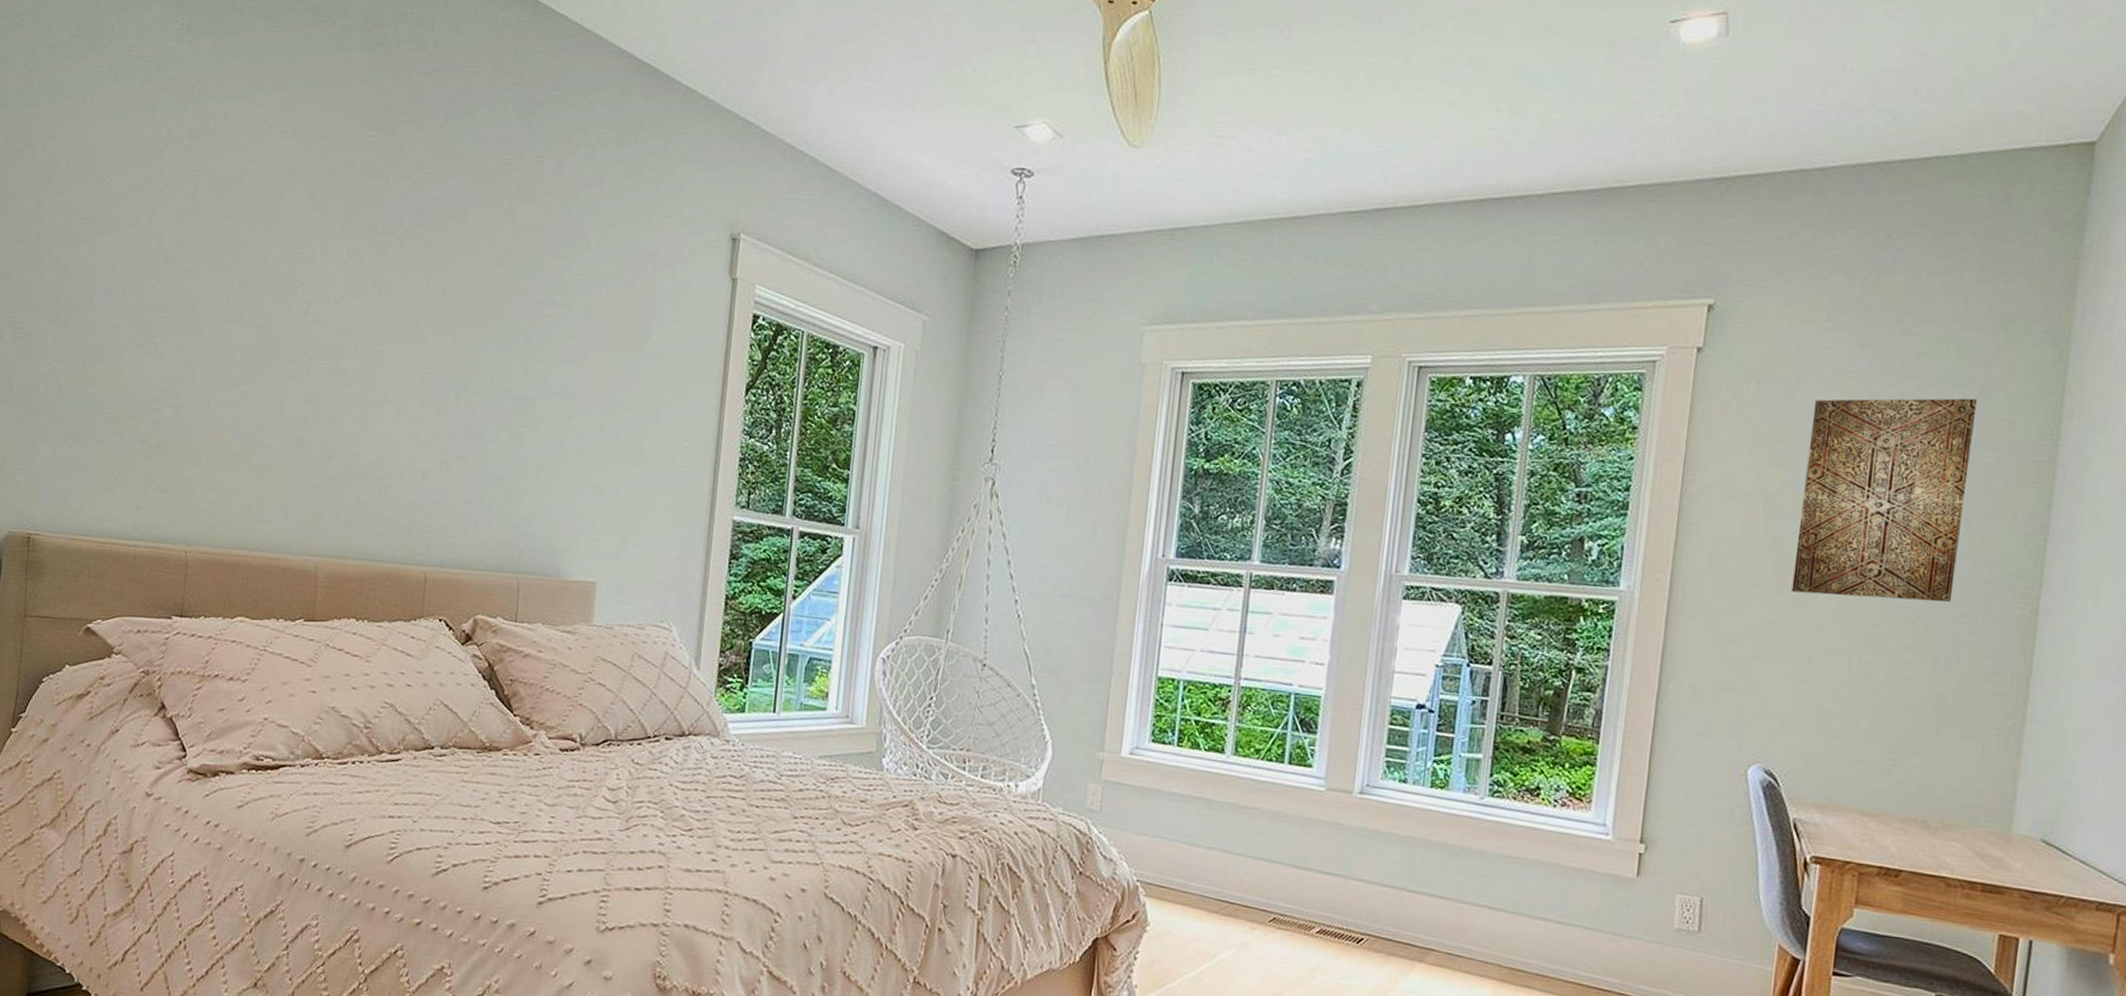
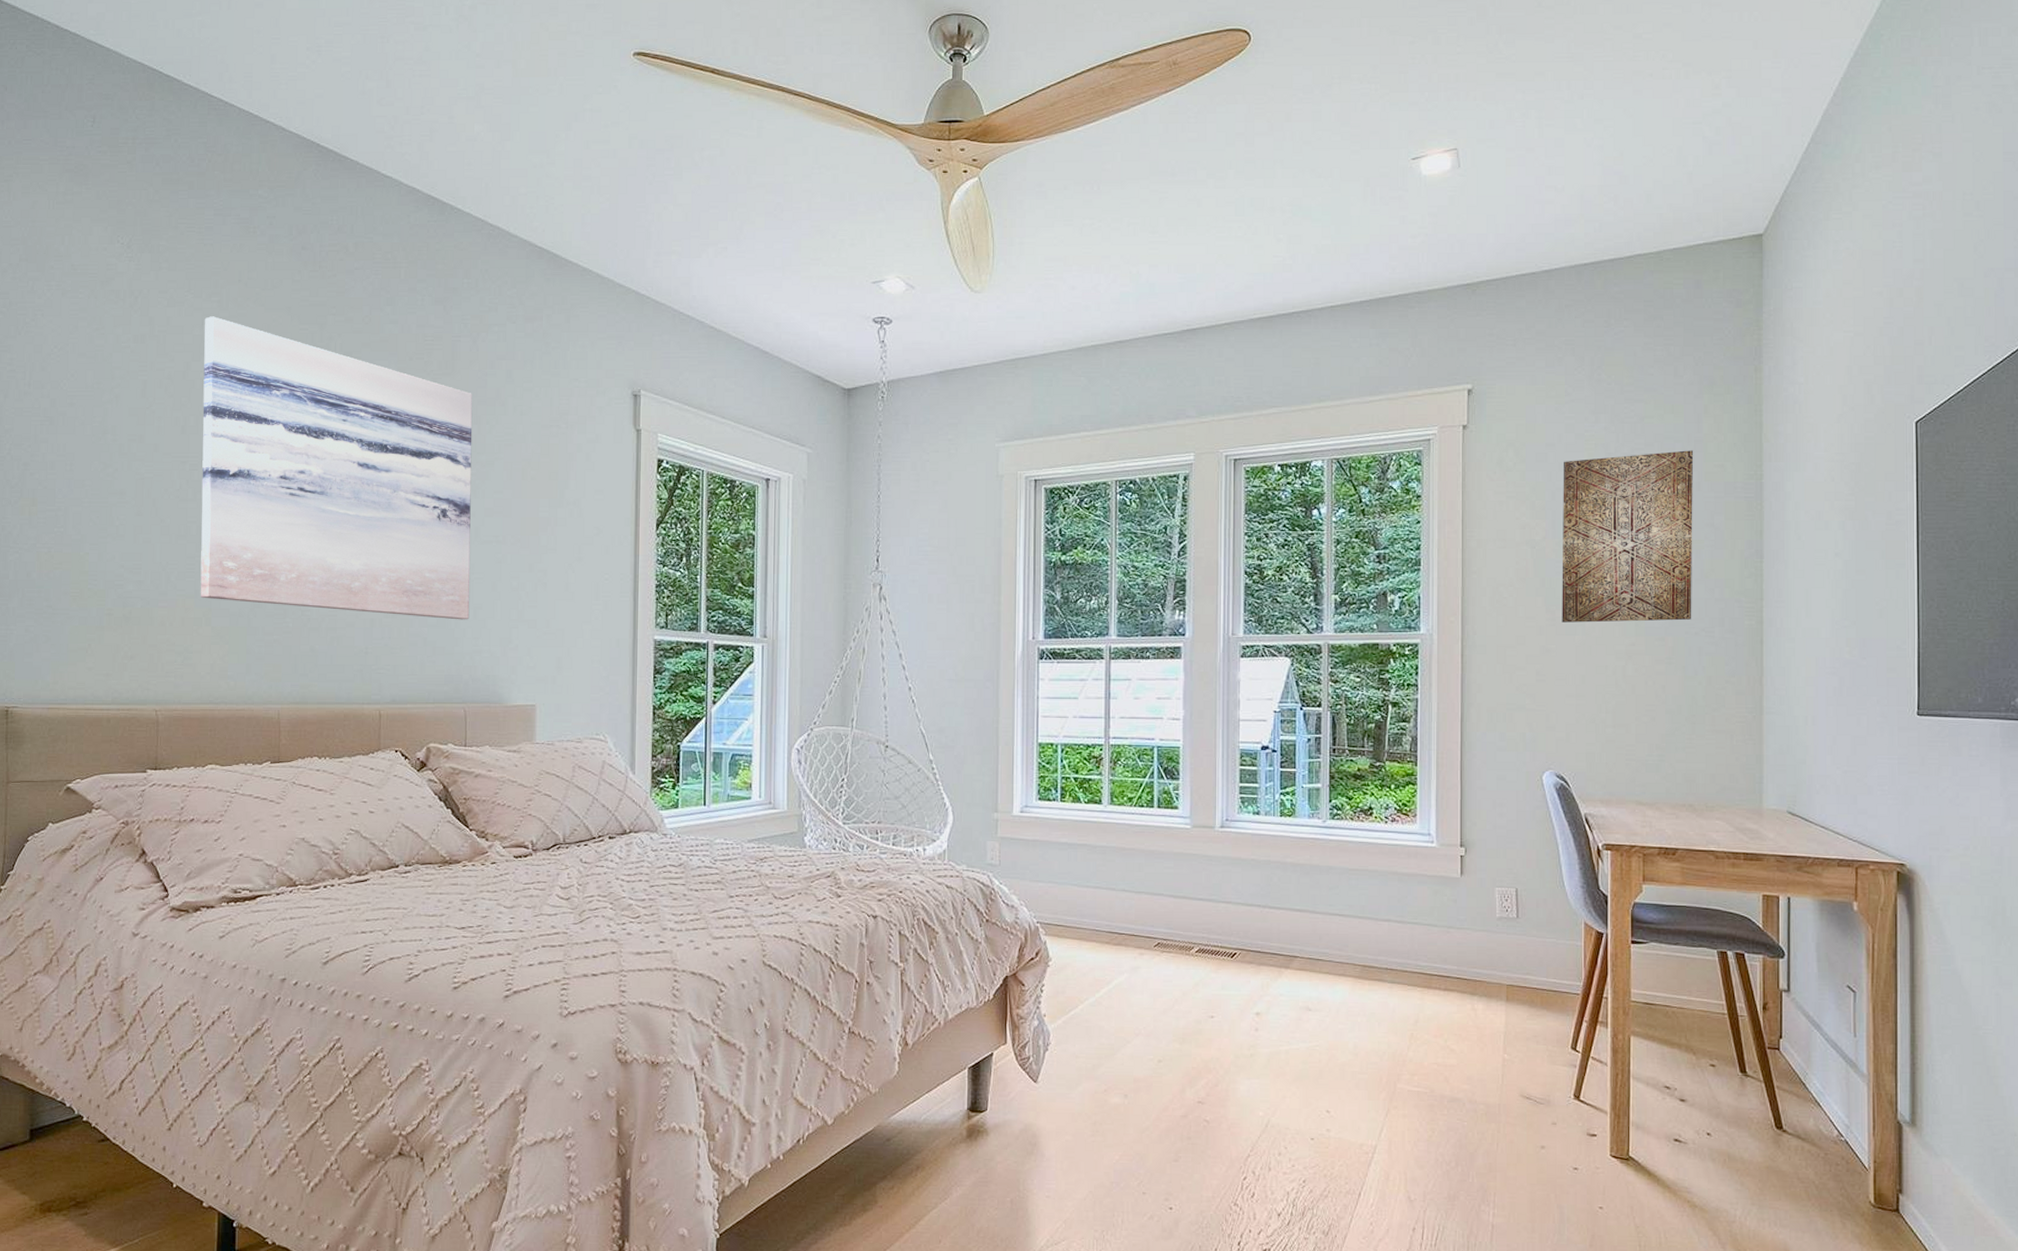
wall art: none [241,114,552,480] -> present [200,316,473,620]

